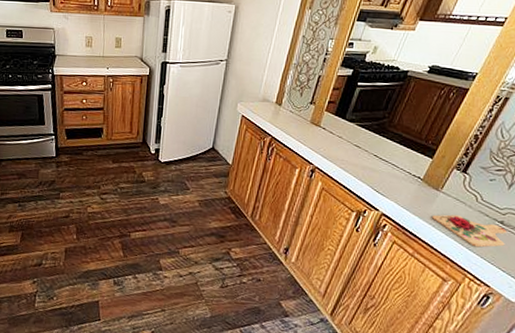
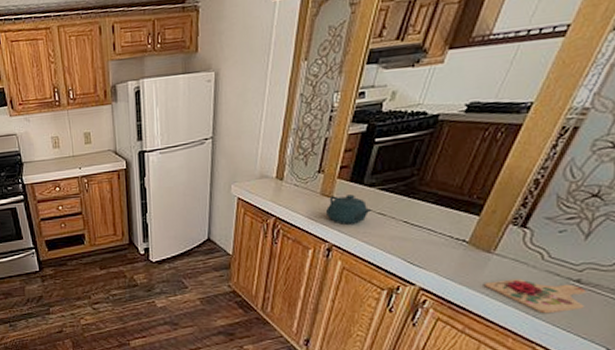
teapot: none [312,125,350,152] -> present [325,194,372,225]

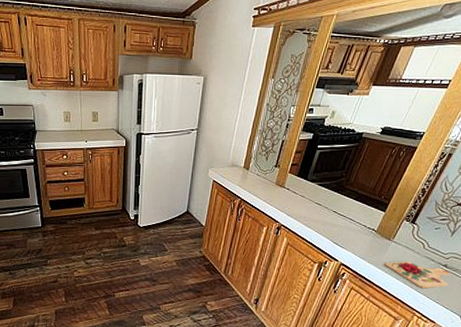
teapot: present [325,194,372,225] -> none [278,186,312,210]

